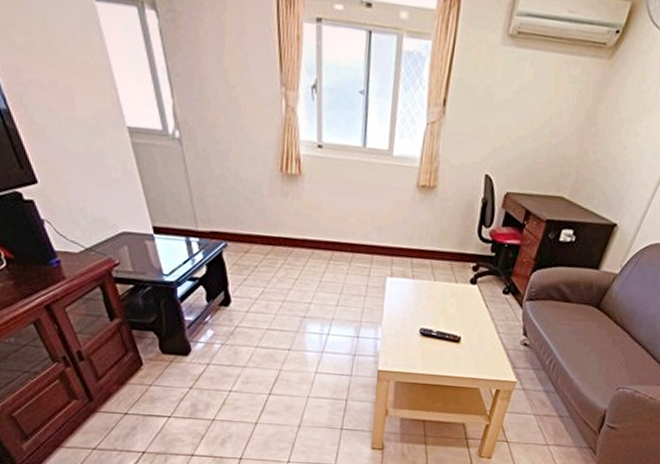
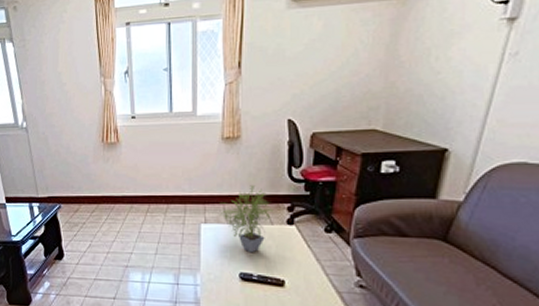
potted plant: none [406,241,461,310] -> present [219,185,274,253]

